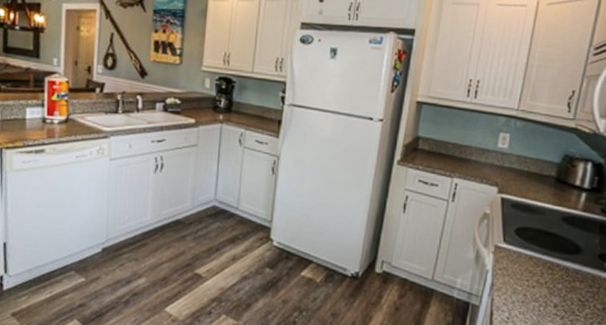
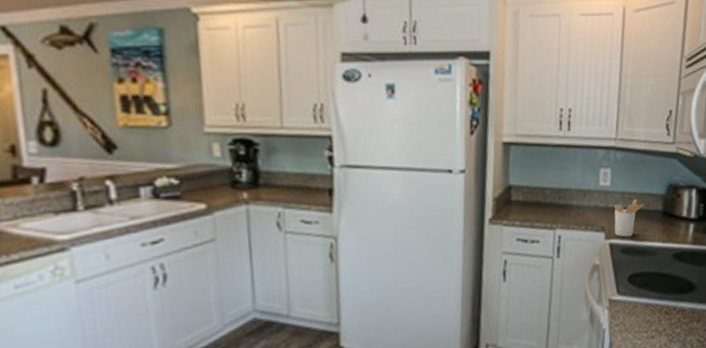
utensil holder: none [506,163,537,195] -> present [614,199,643,238]

